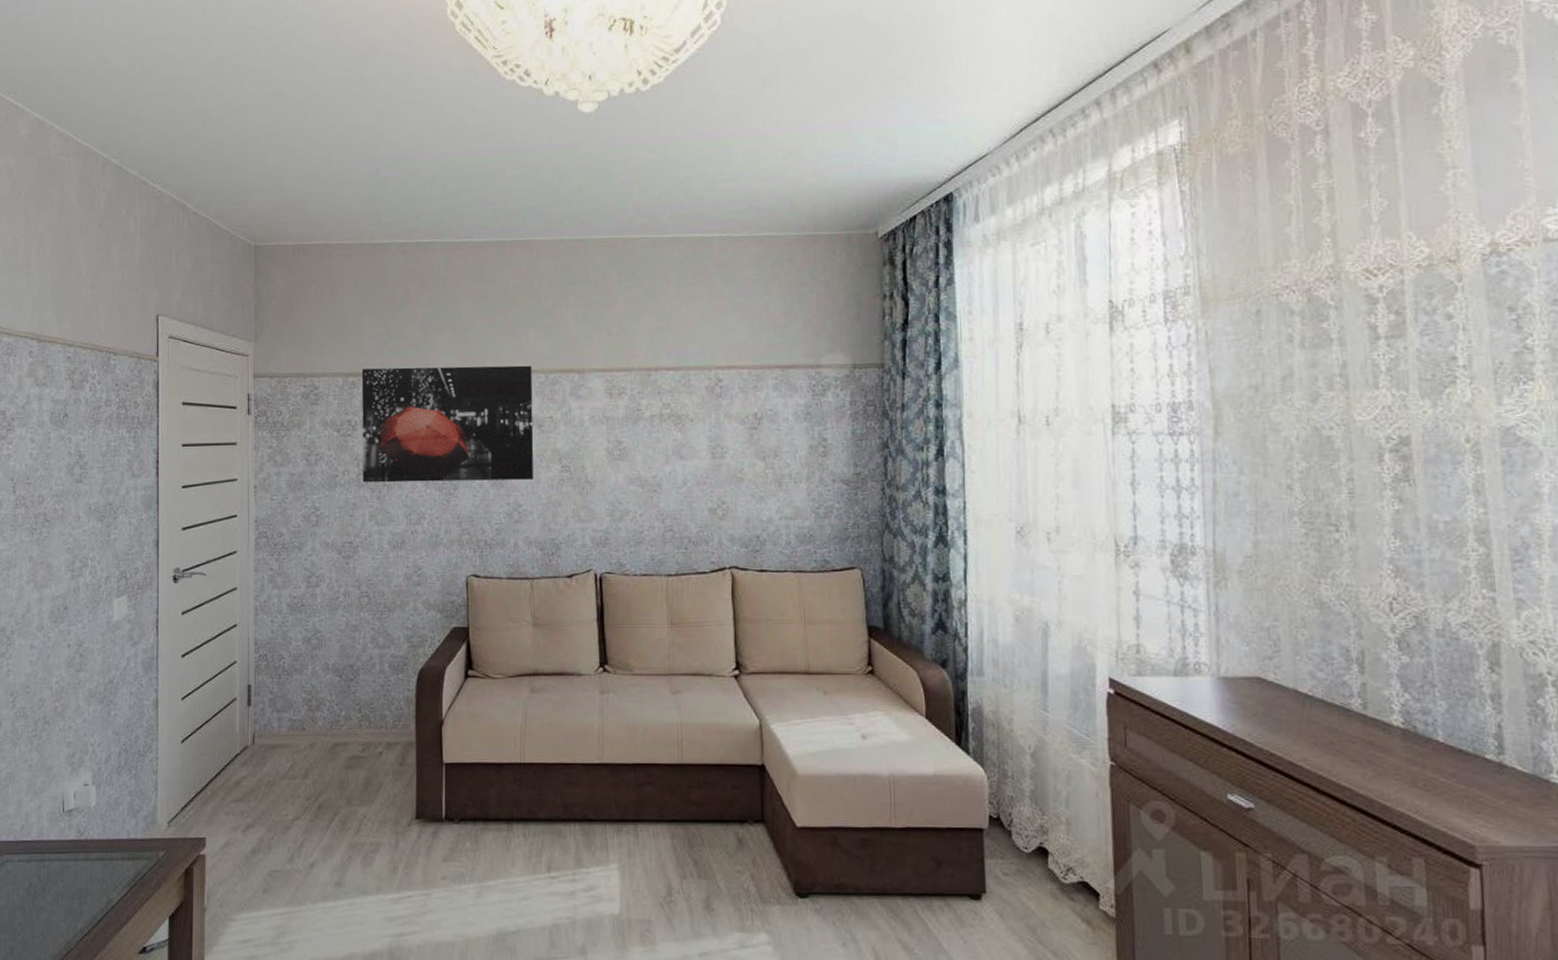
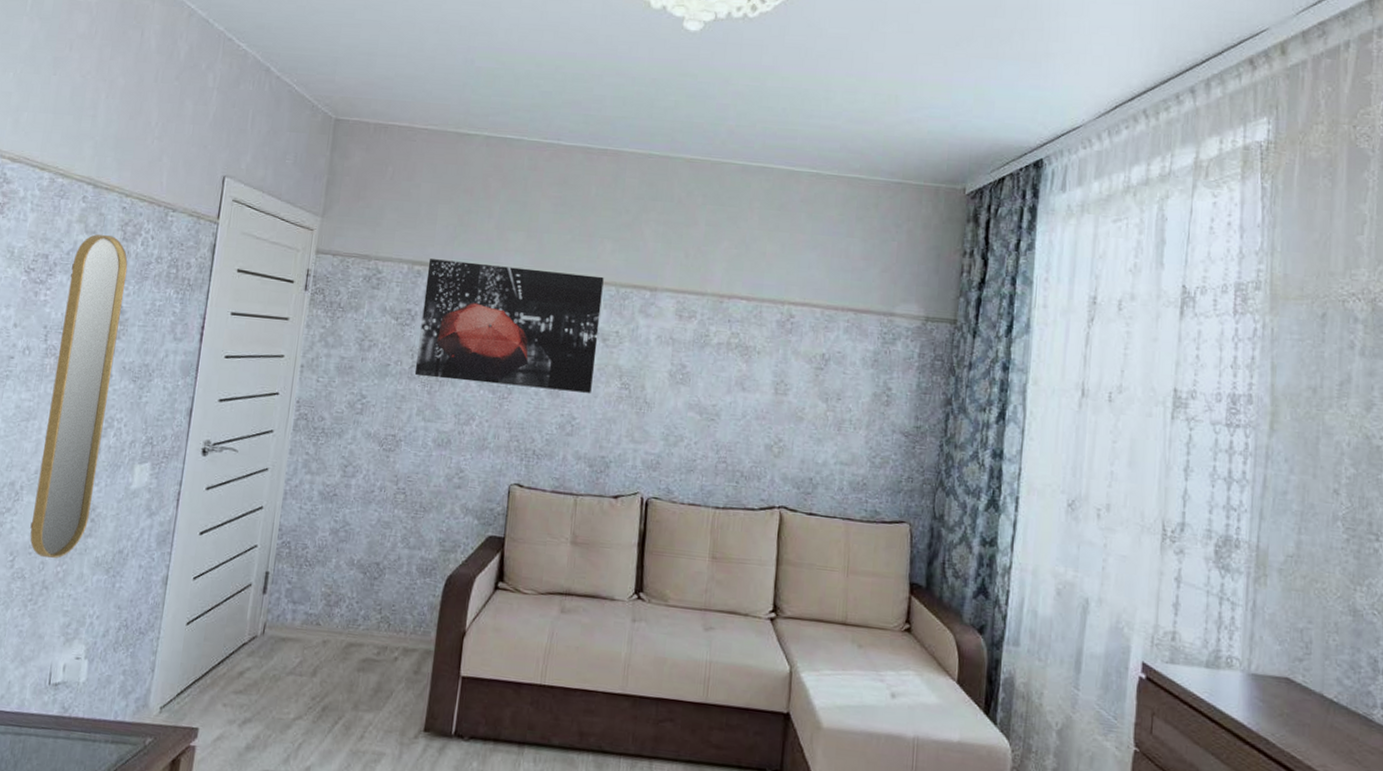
home mirror: none [25,386,80,695] -> present [30,234,128,559]

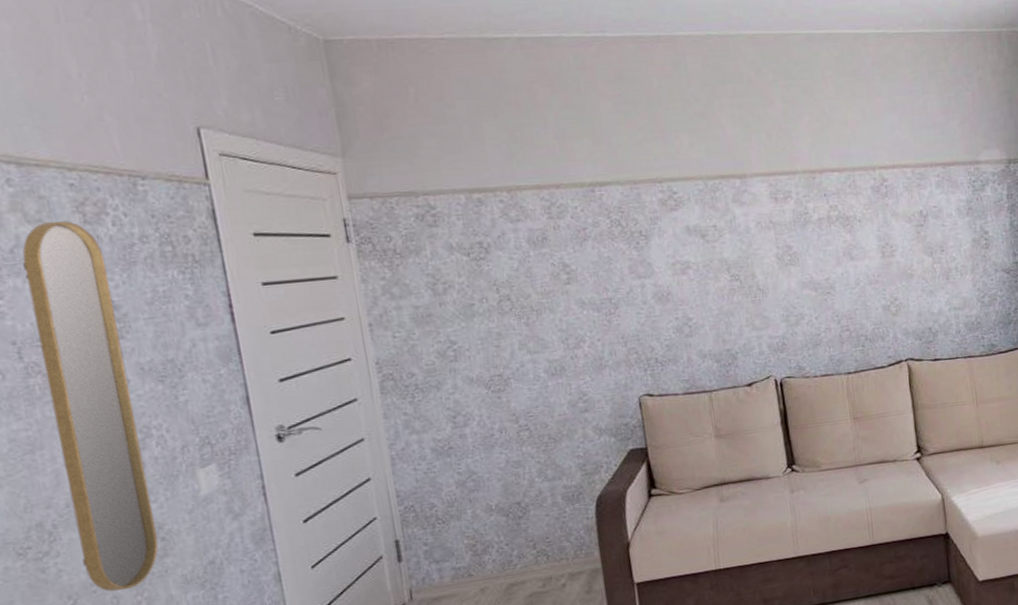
wall art: present [414,259,604,393] -> none [487,172,702,310]

